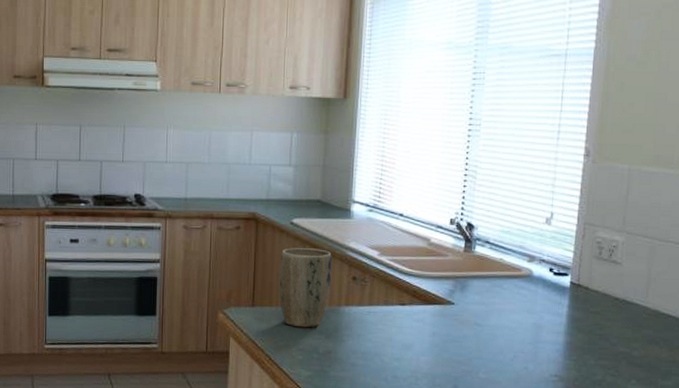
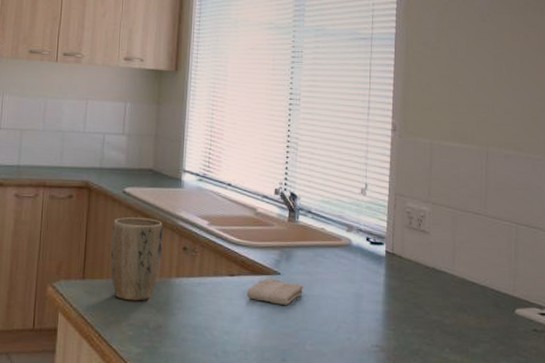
washcloth: none [418,308,478,334] -> present [246,279,303,305]

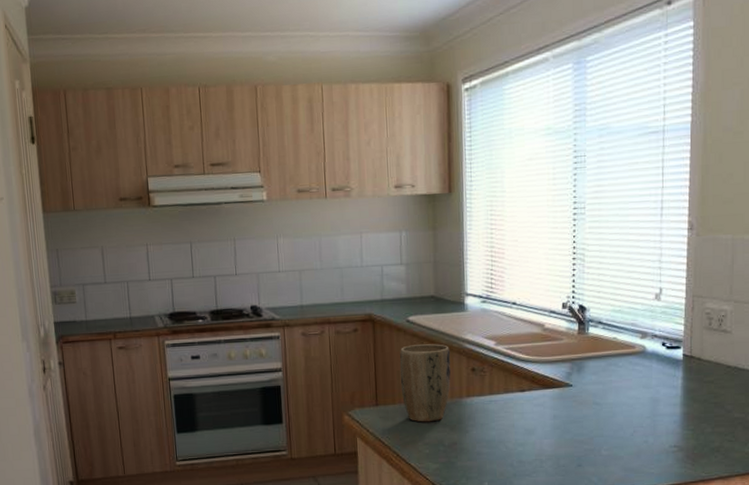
washcloth: present [246,279,303,305] -> none [538,391,596,415]

